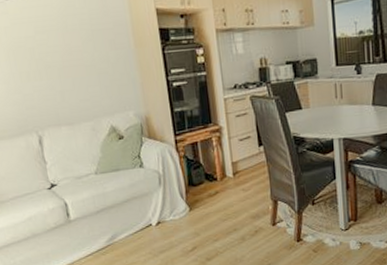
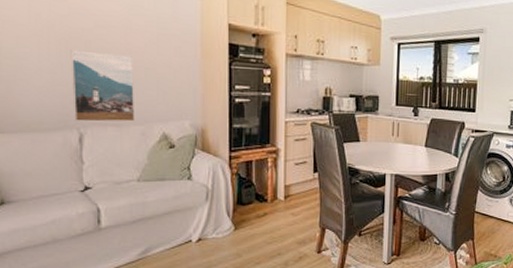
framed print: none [18,56,85,125] -> present [70,50,135,122]

